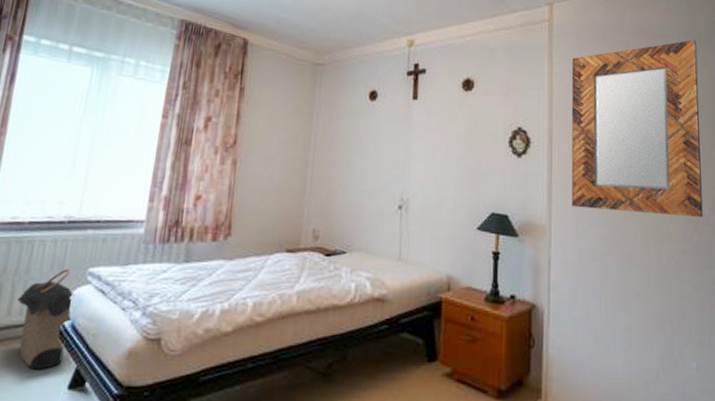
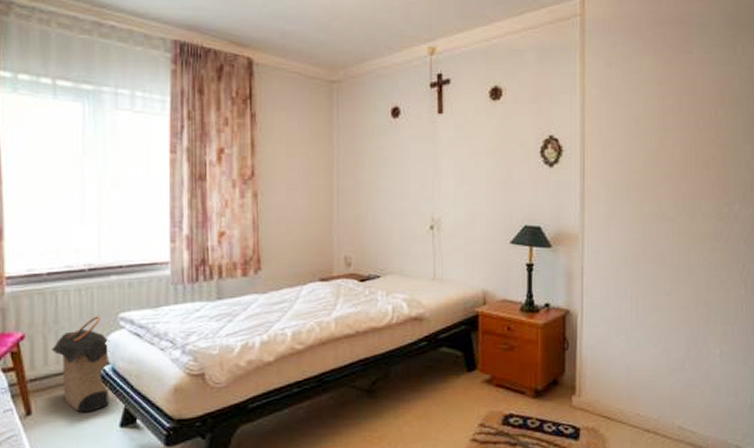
home mirror: present [572,39,703,217] -> none [605,26,736,214]

